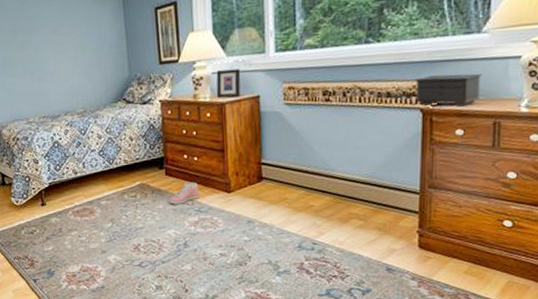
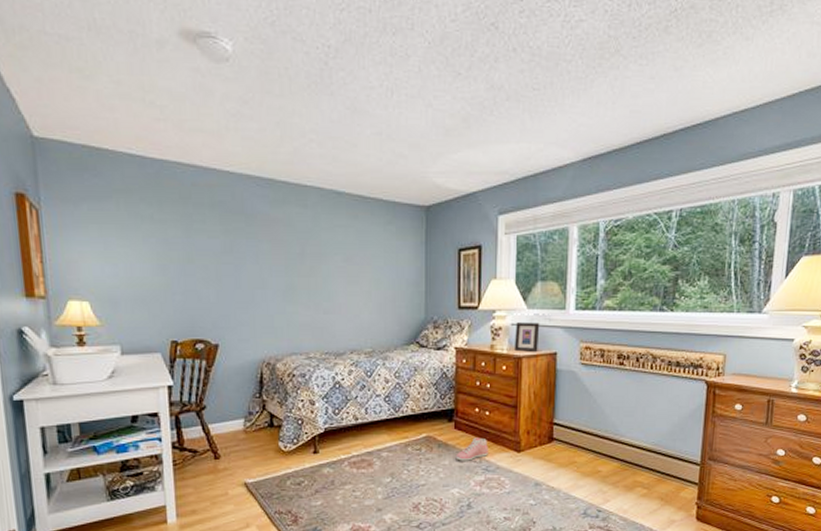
jewelry box: present [415,73,482,107] -> none [702,348,760,382]

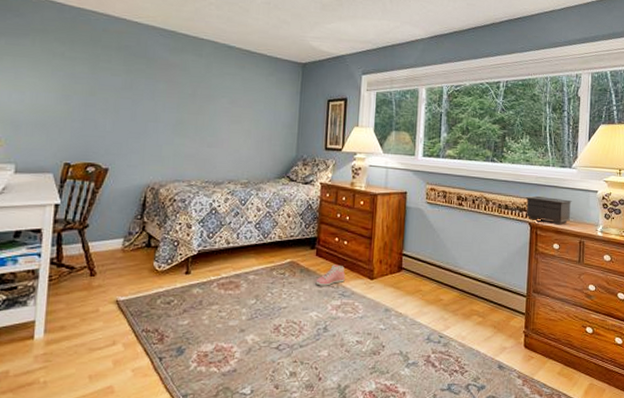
picture frame: present [513,322,540,352] -> none [370,164,394,190]
jewelry box: none [702,348,760,382] -> present [526,195,572,225]

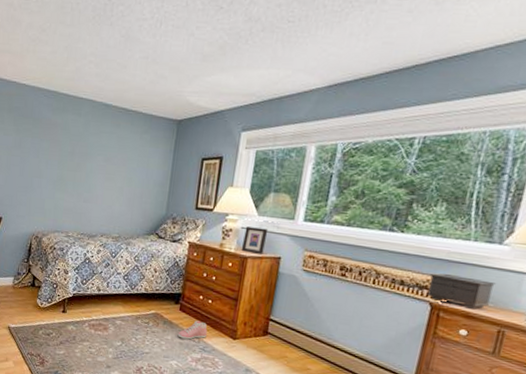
picture frame: none [370,164,394,190] -> present [241,226,268,254]

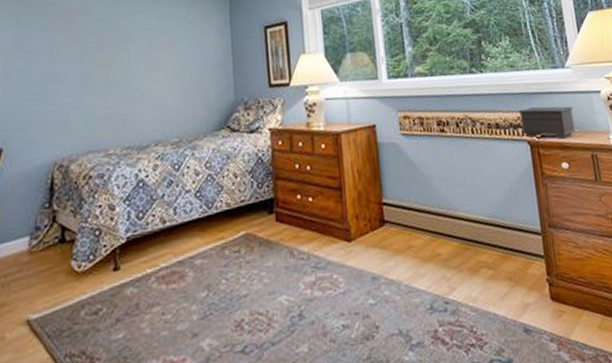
sneaker: present [177,320,208,340] -> none [280,228,316,260]
picture frame: present [241,226,268,254] -> none [330,95,356,128]

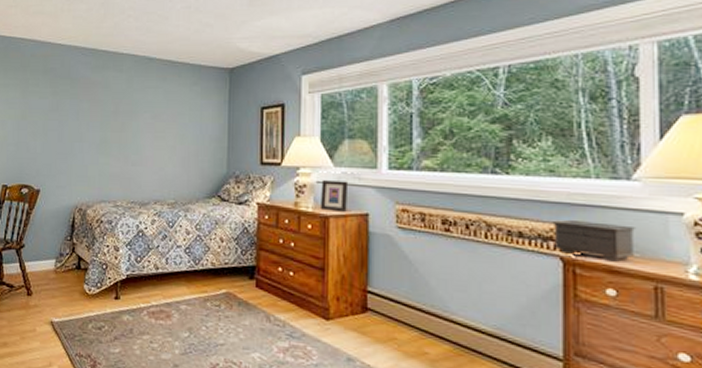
picture frame: none [330,95,356,128] -> present [320,180,349,212]

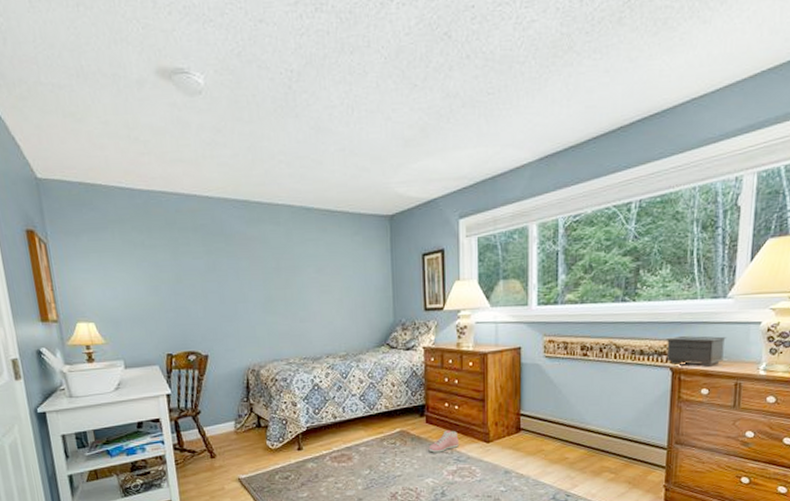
sneaker: none [257,298,293,324] -> present [428,430,459,453]
picture frame: present [320,180,349,212] -> none [479,319,504,348]

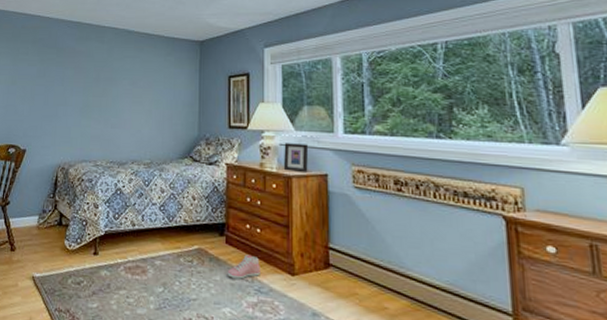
picture frame: none [479,319,504,348] -> present [283,143,309,172]
jewelry box: present [666,335,726,367] -> none [493,180,570,221]

